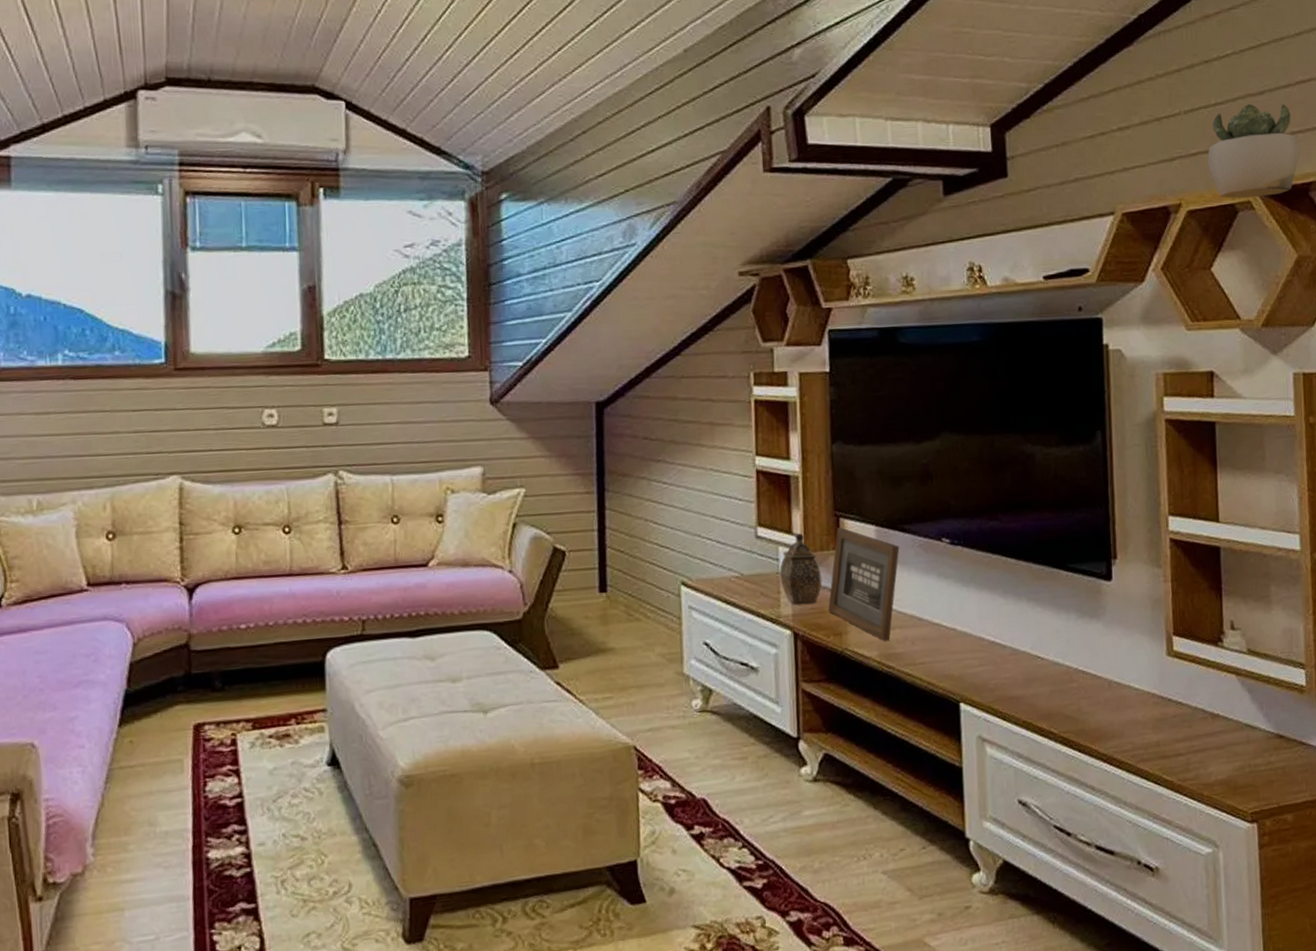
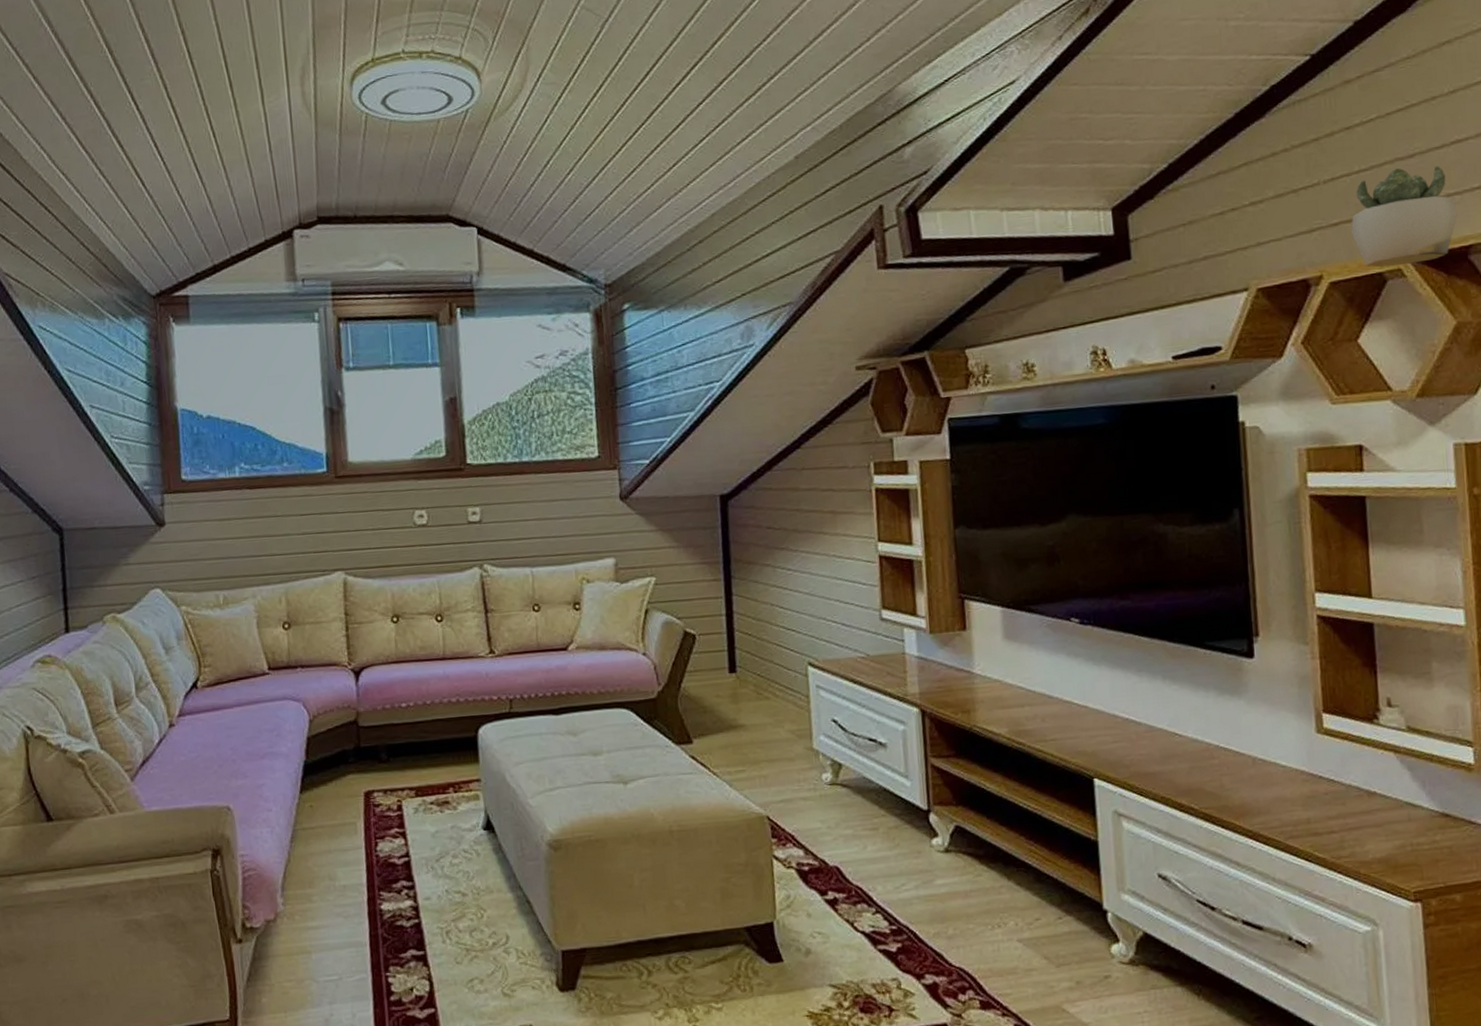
decorative jar: present [779,533,823,605] -> none [905,615,949,684]
picture frame: present [828,527,900,641] -> none [955,609,1027,718]

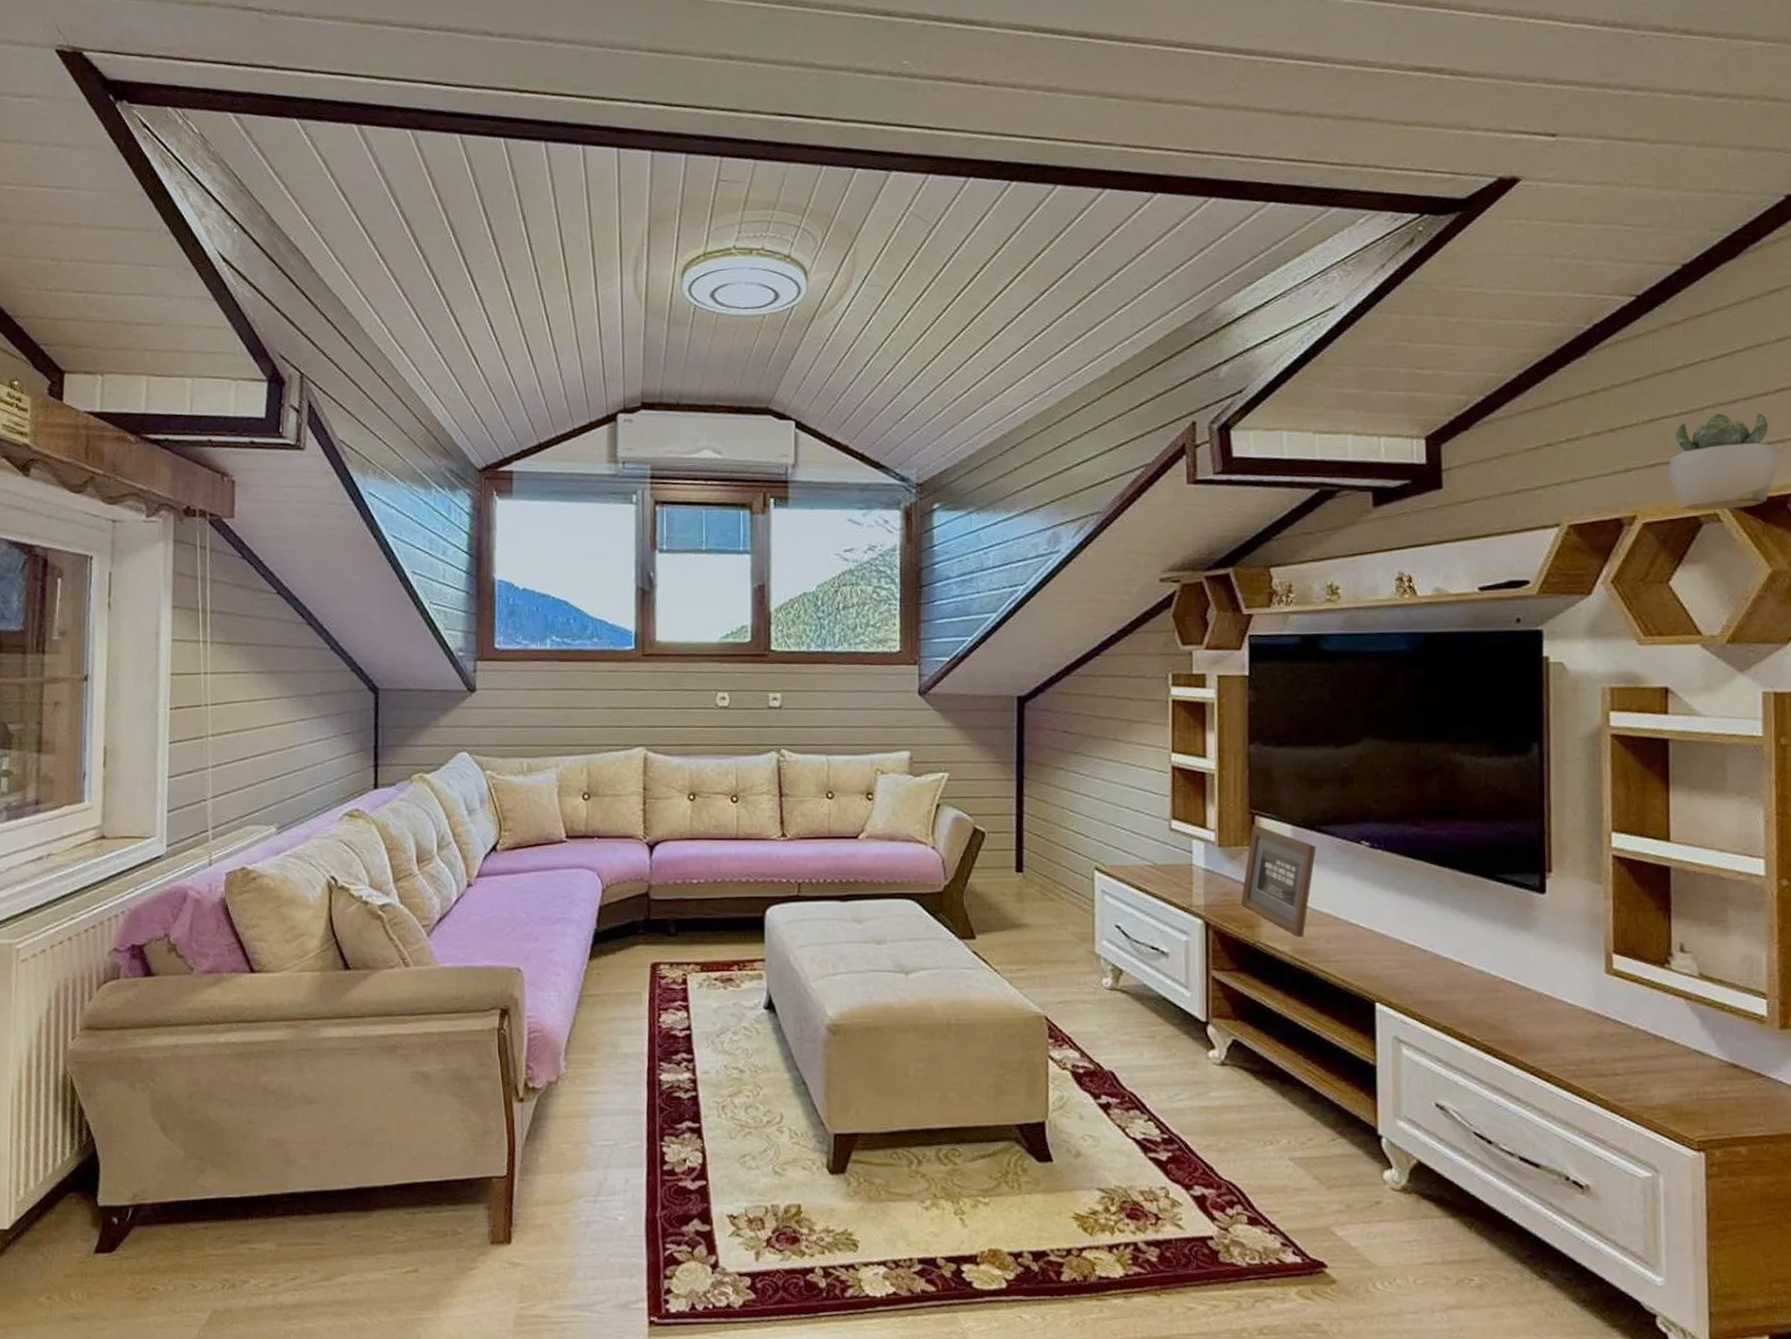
picture frame: none [955,609,1027,718] -> present [1240,825,1317,936]

